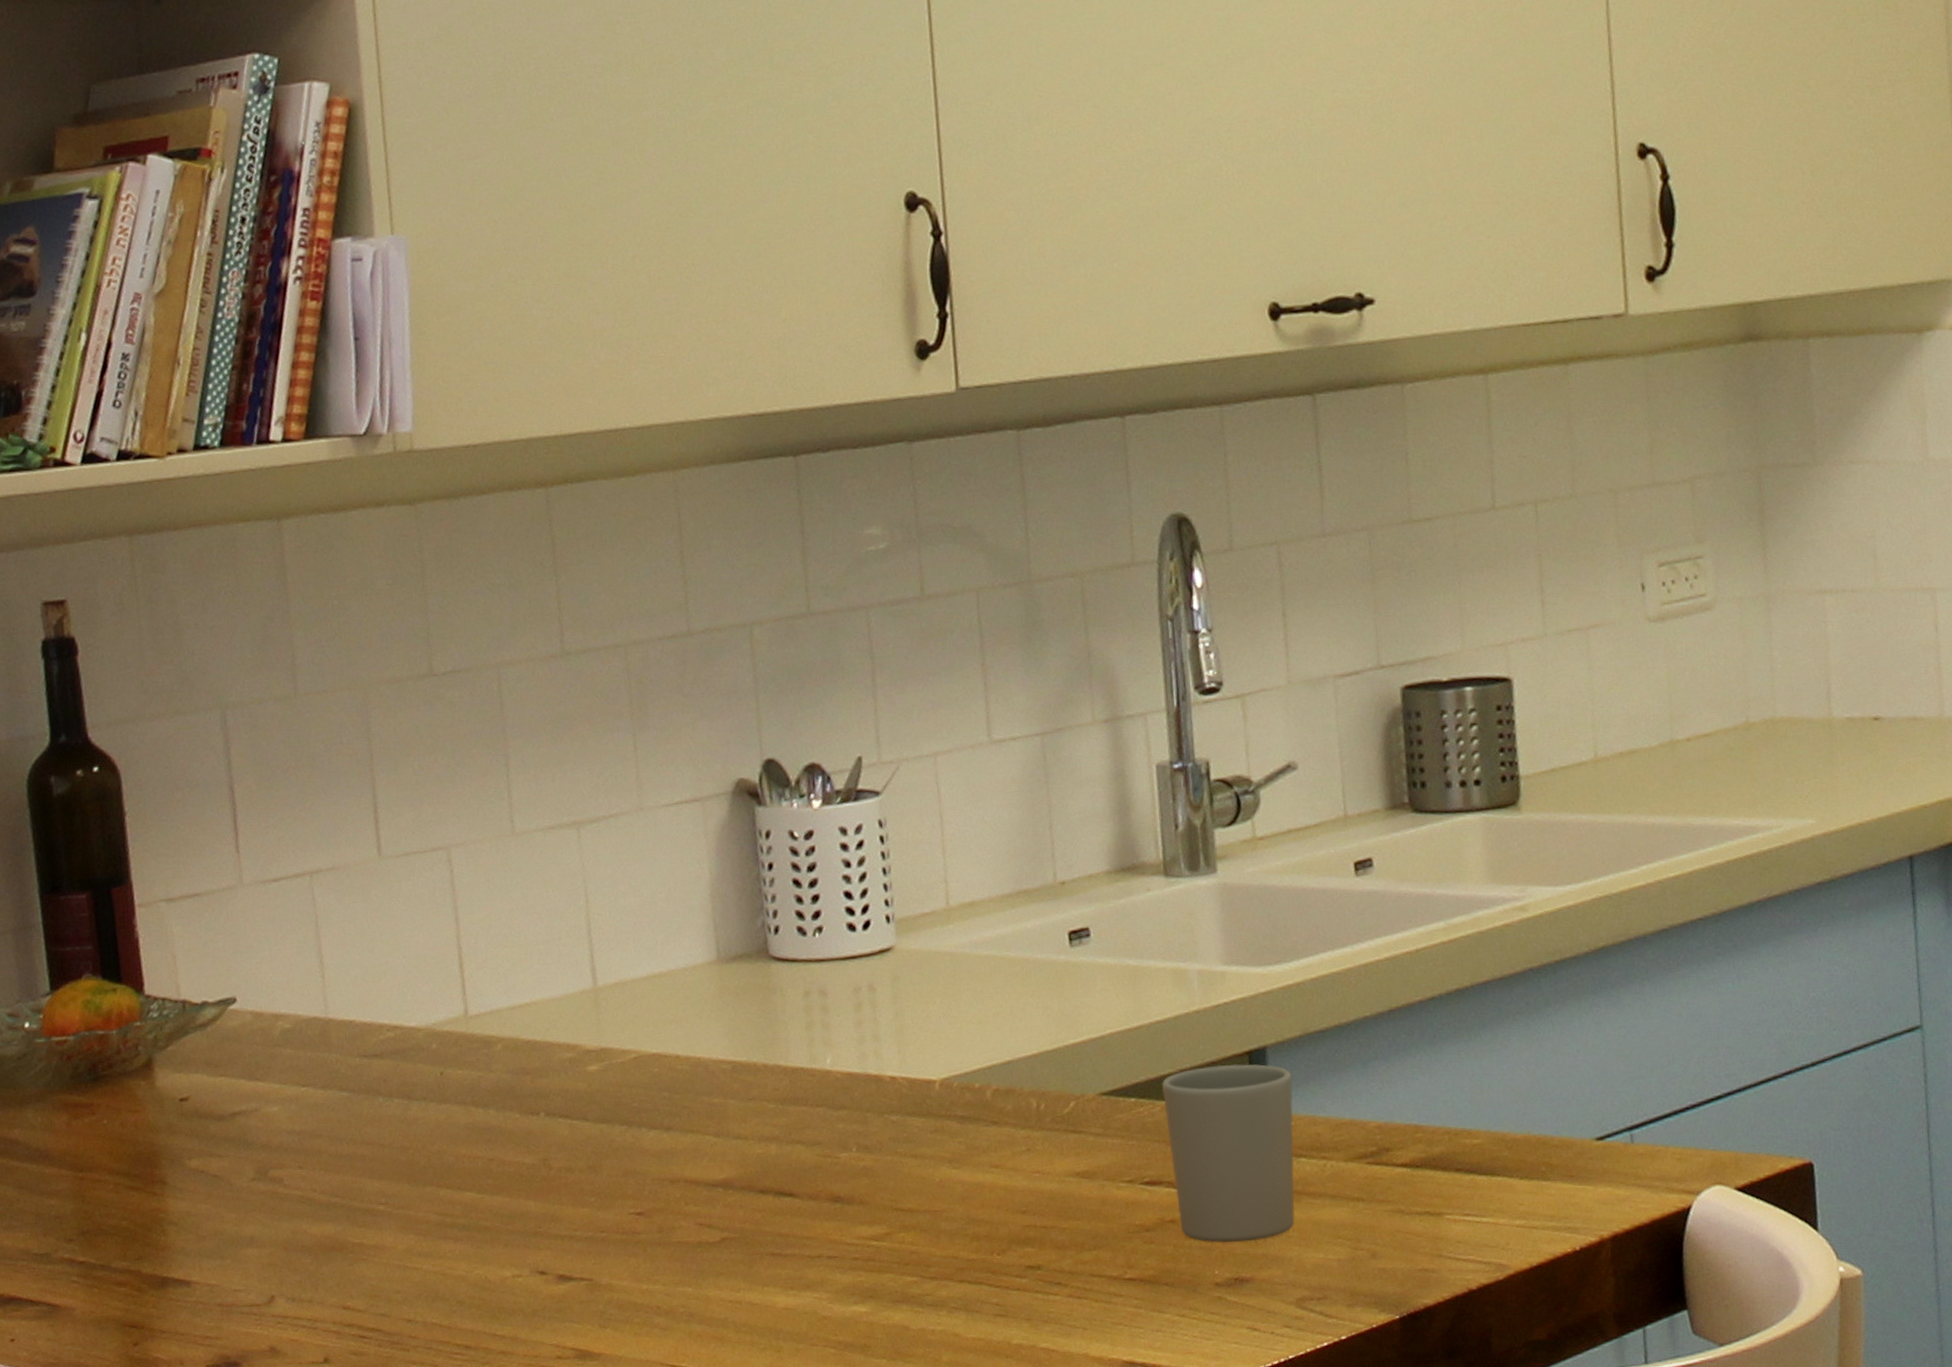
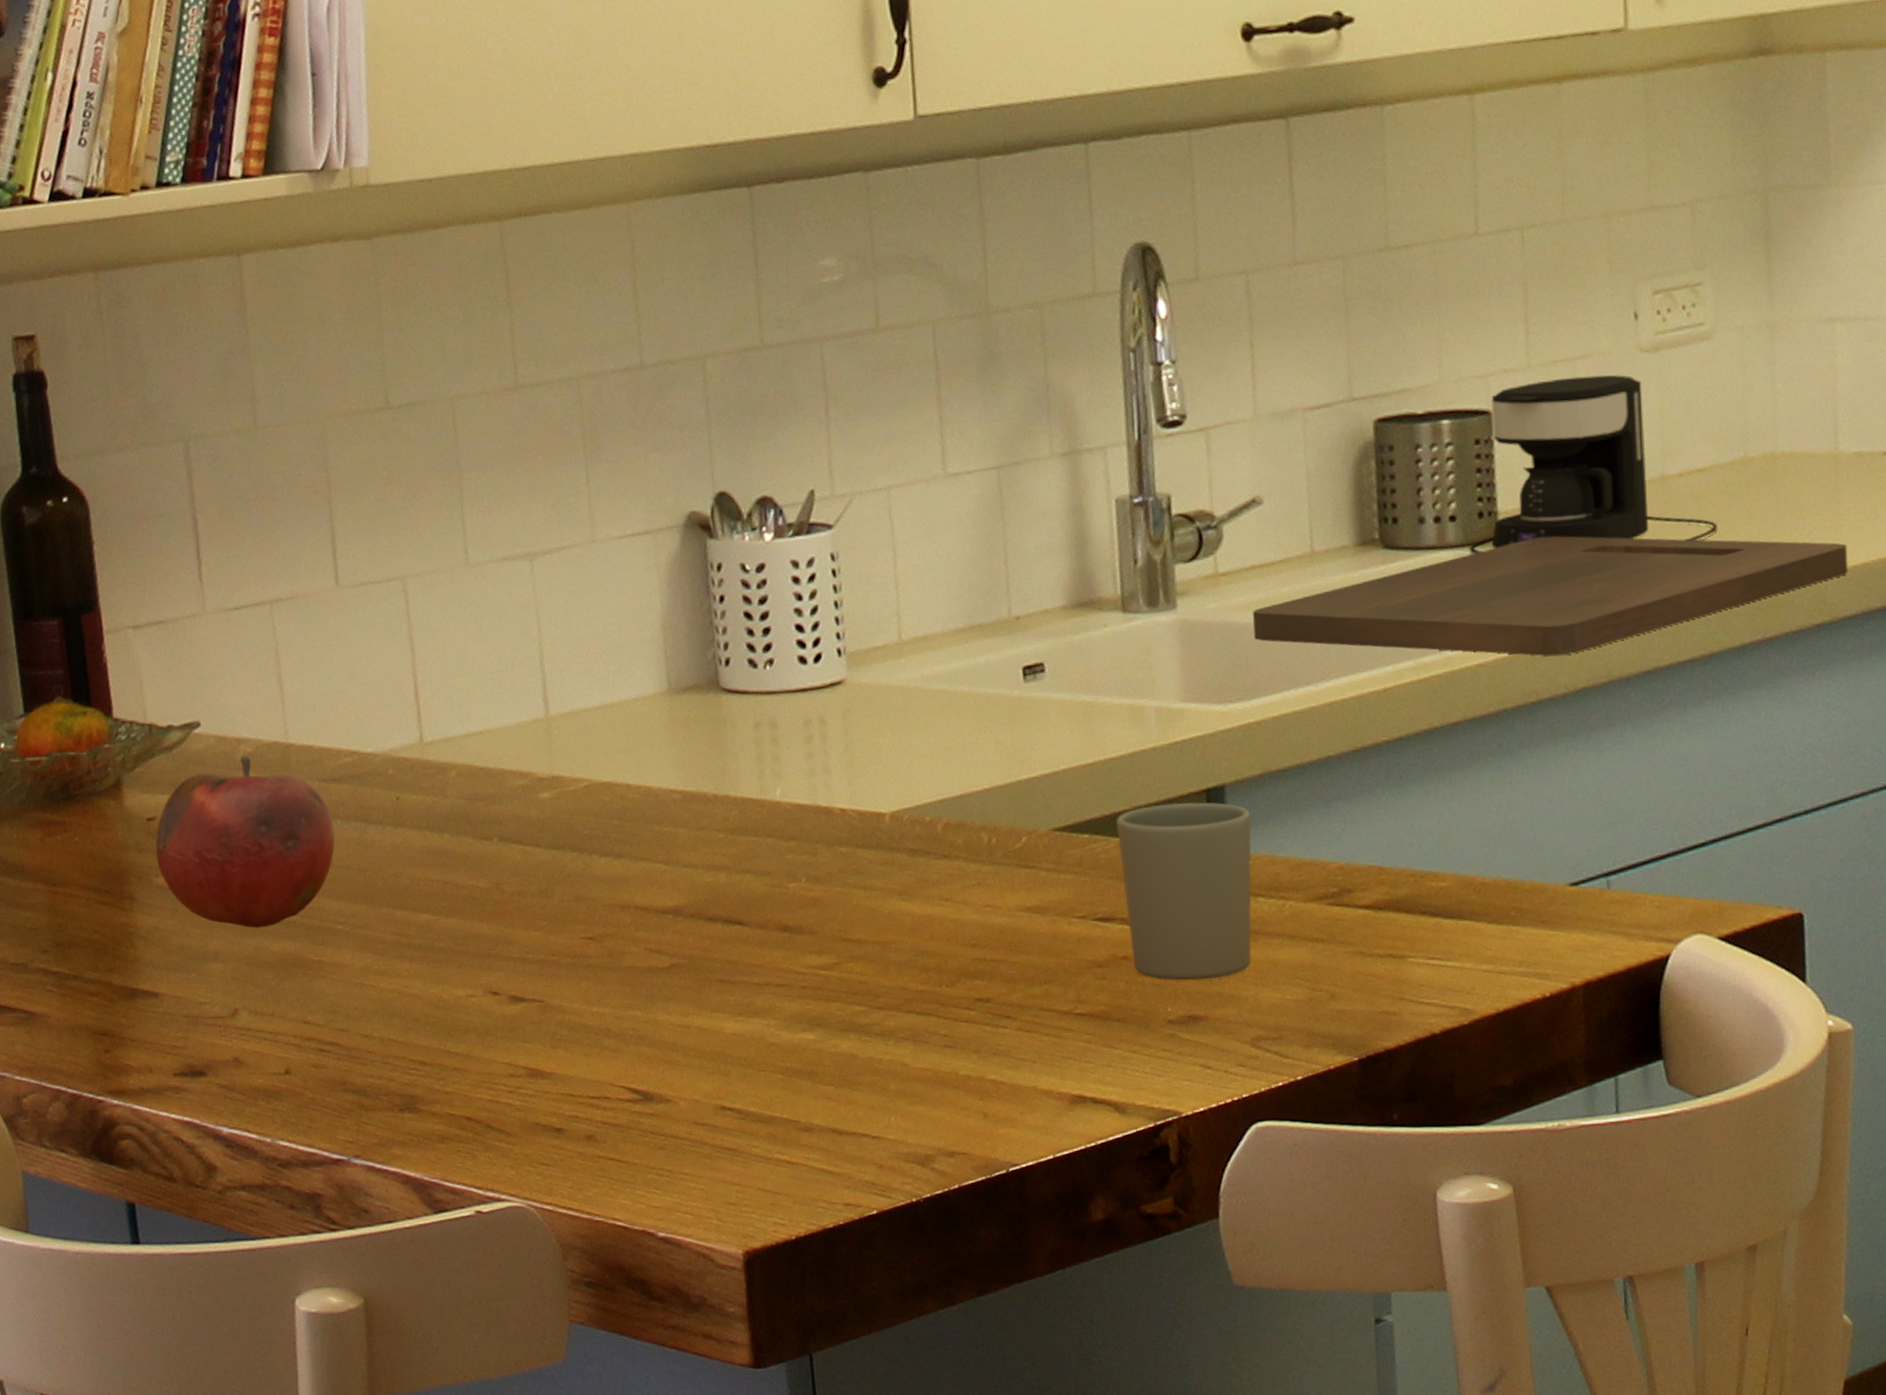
fruit: none [188,1033,377,1211] -> present [155,757,335,928]
cutting board: none [1290,799,1844,916] -> present [1253,536,1848,656]
coffee maker: none [1494,643,1724,817] -> present [1470,374,1718,554]

